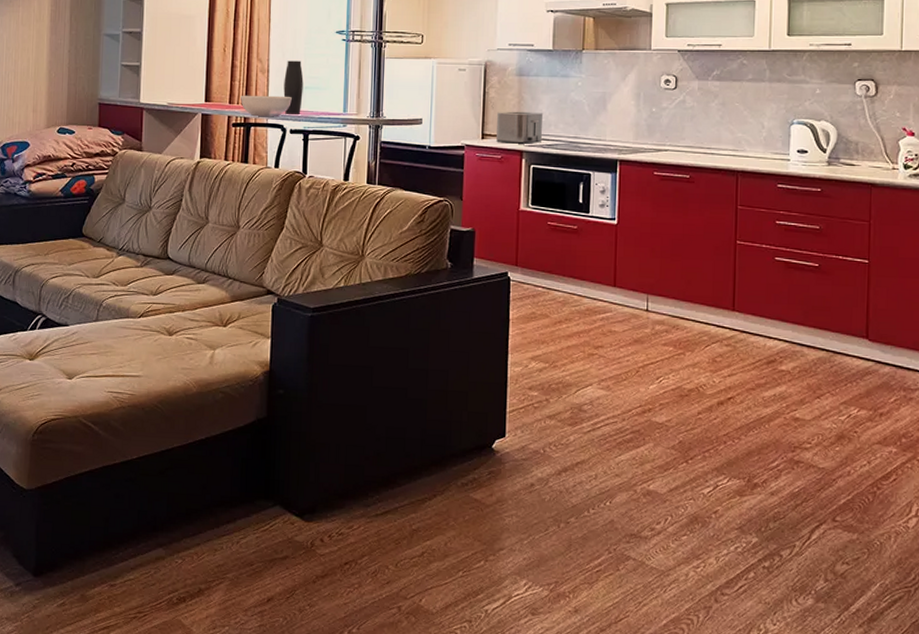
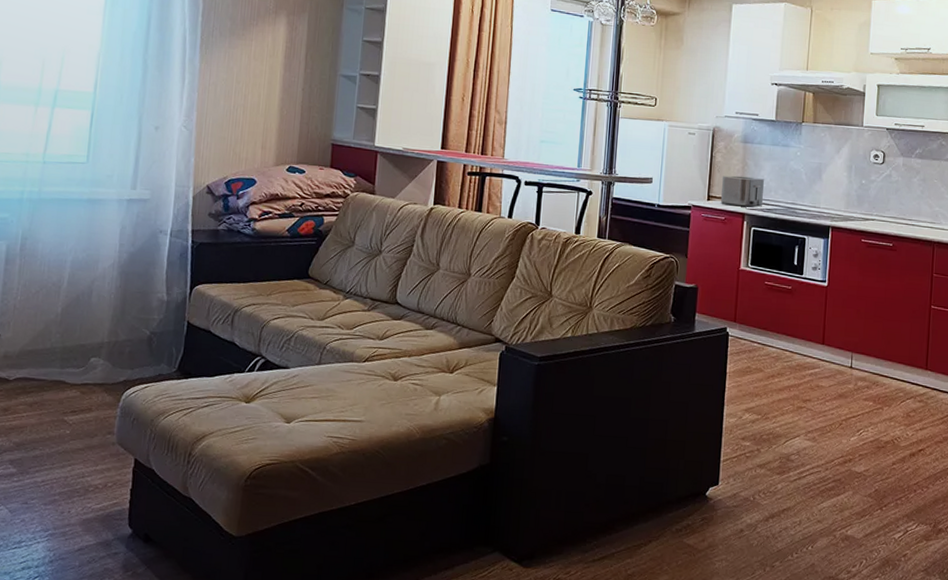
bowl: present [239,95,292,118] -> none [476,144,528,169]
vase: present [283,60,304,116] -> none [520,114,540,168]

